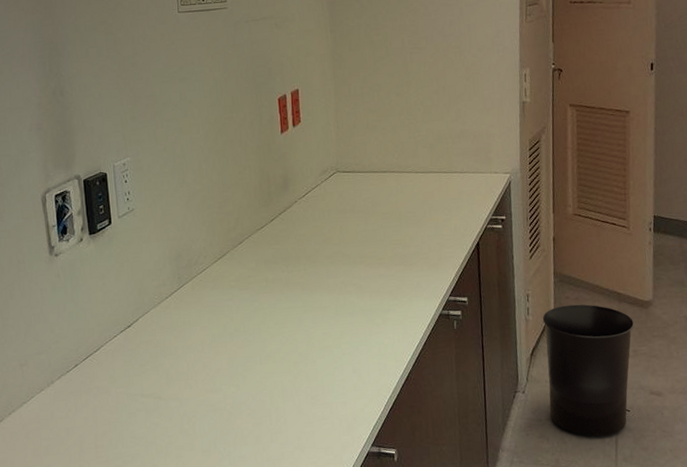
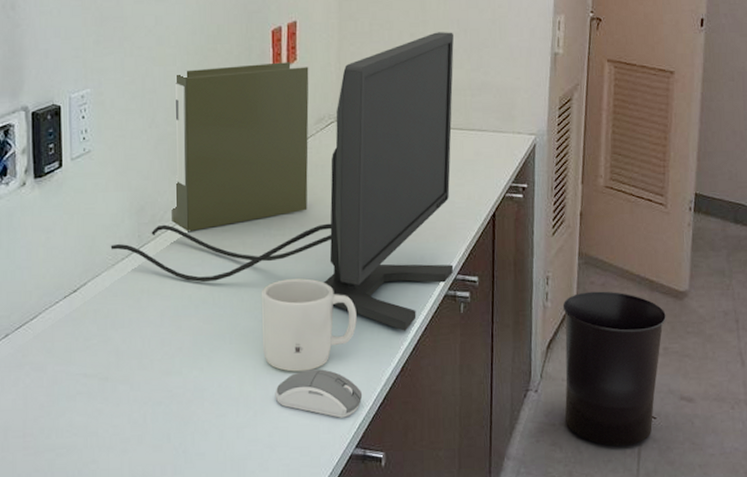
computer monitor: none [155,89,446,347] -> present [110,32,454,331]
binder: none [200,124,318,273] -> present [171,62,309,233]
mug: none [283,306,366,385] -> present [261,278,357,372]
computer mouse: none [300,381,375,422] -> present [275,369,363,418]

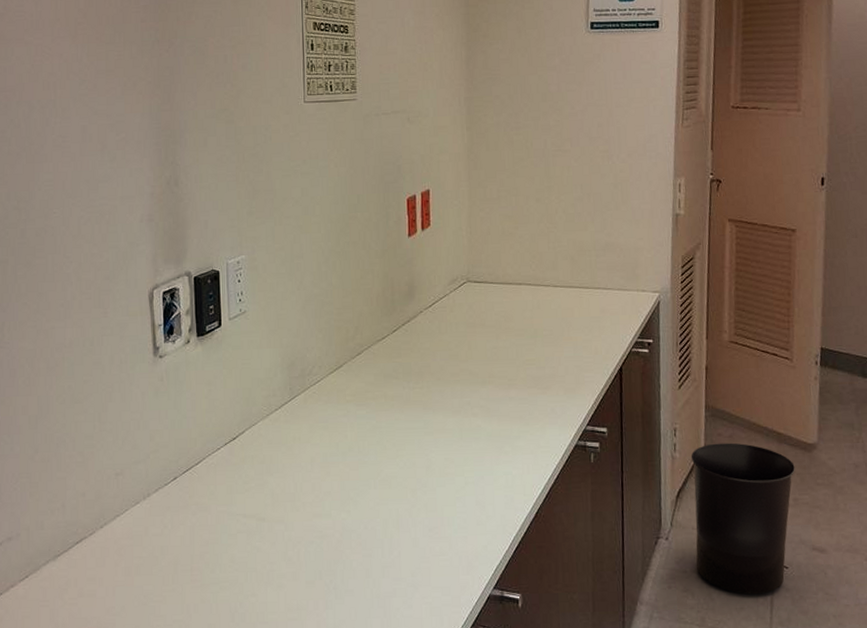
computer monitor: present [110,32,454,331] -> none [265,196,583,479]
binder: present [171,62,309,233] -> none [319,227,444,386]
mug: present [261,278,357,372] -> none [402,428,492,516]
computer mouse: present [275,369,363,418] -> none [417,514,499,560]

